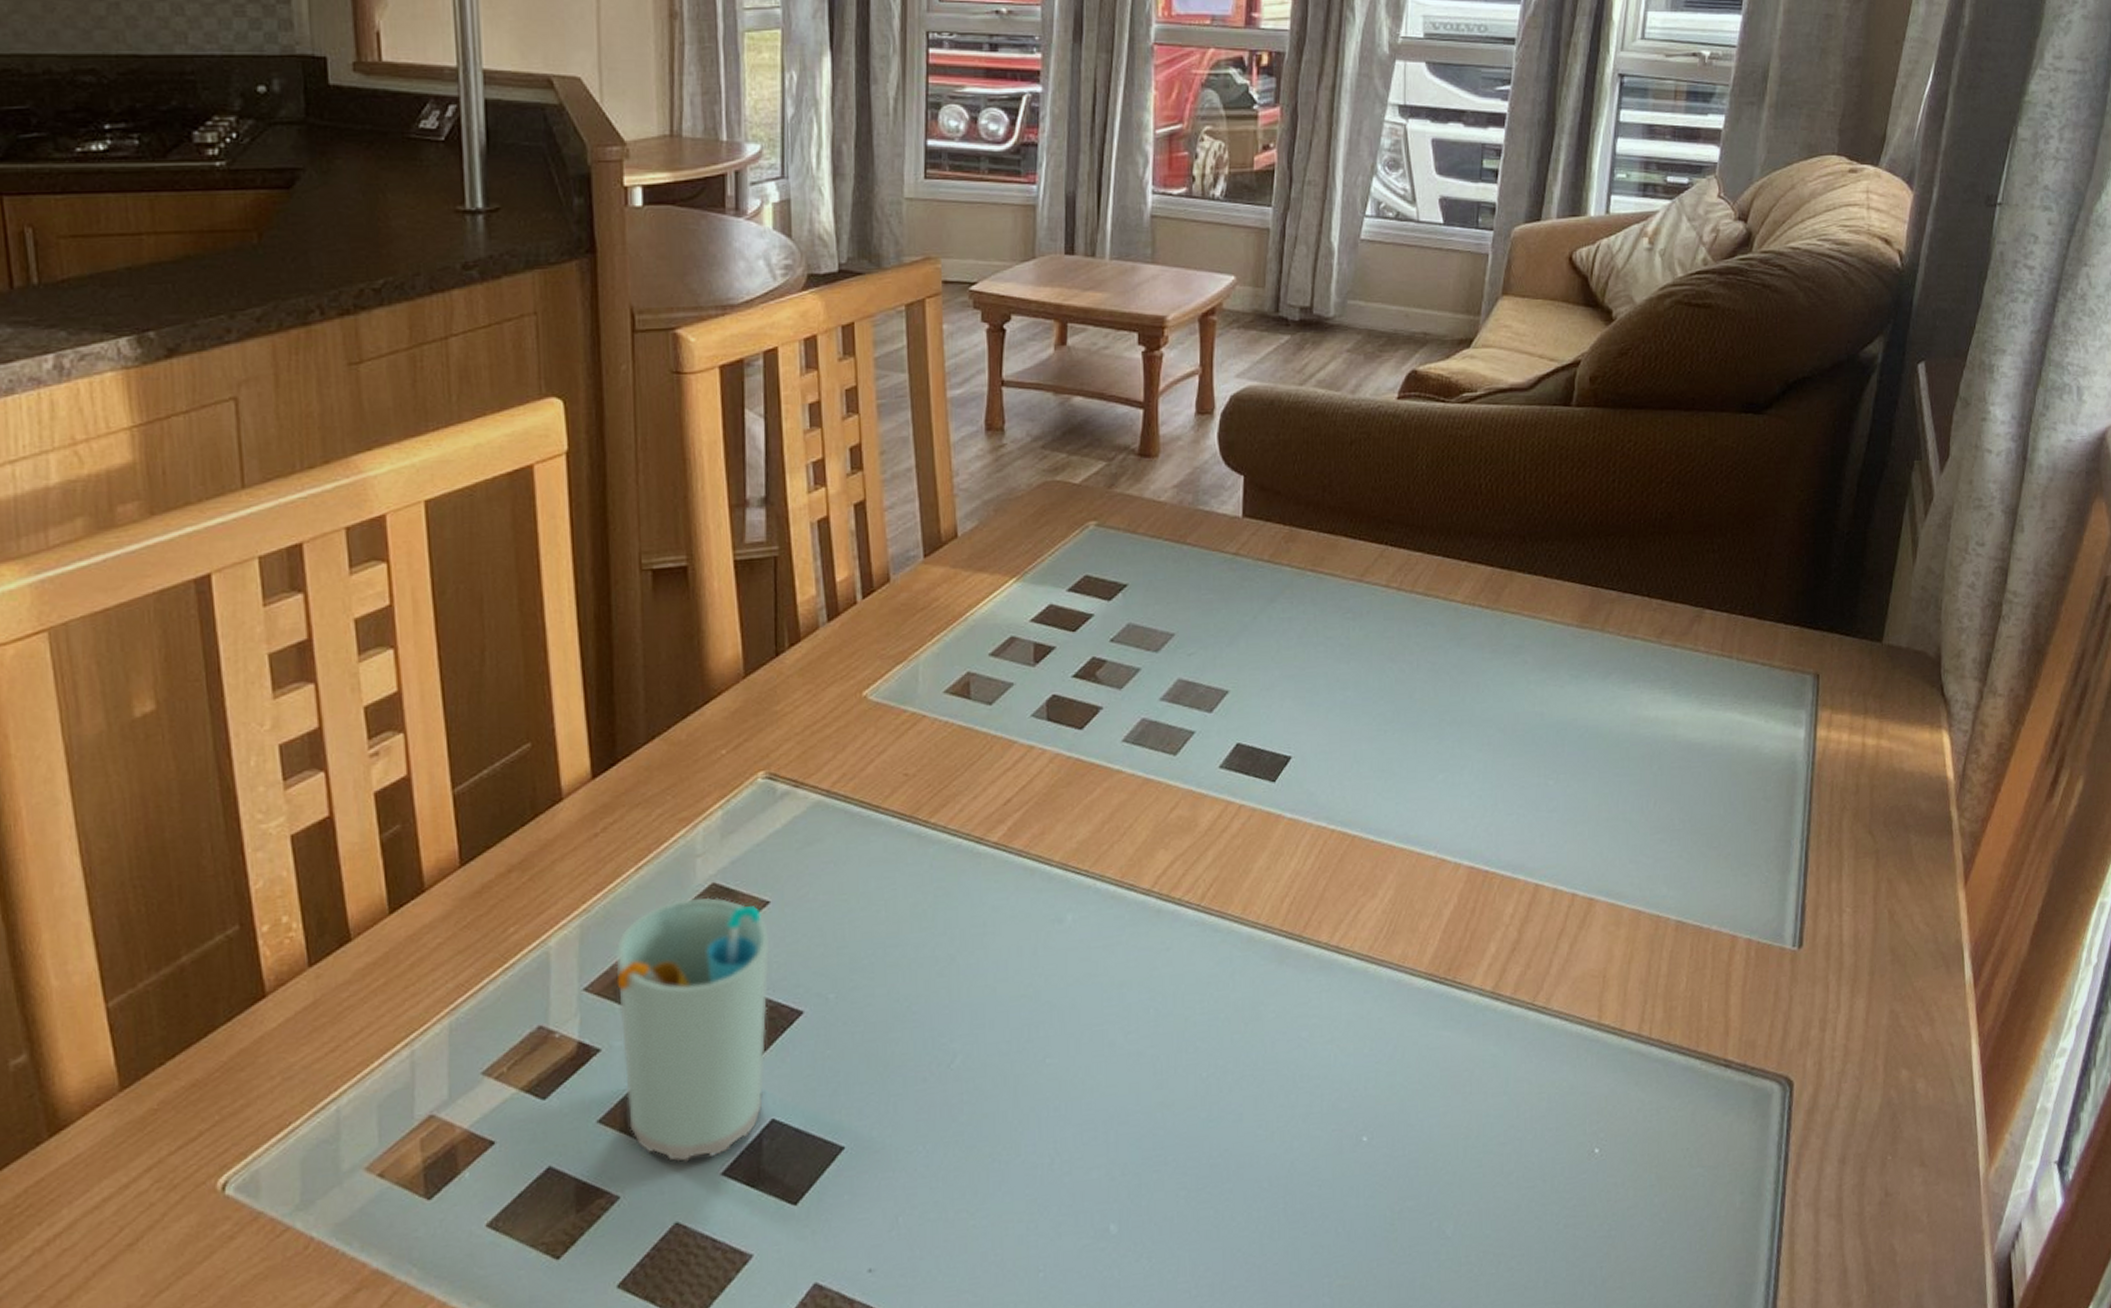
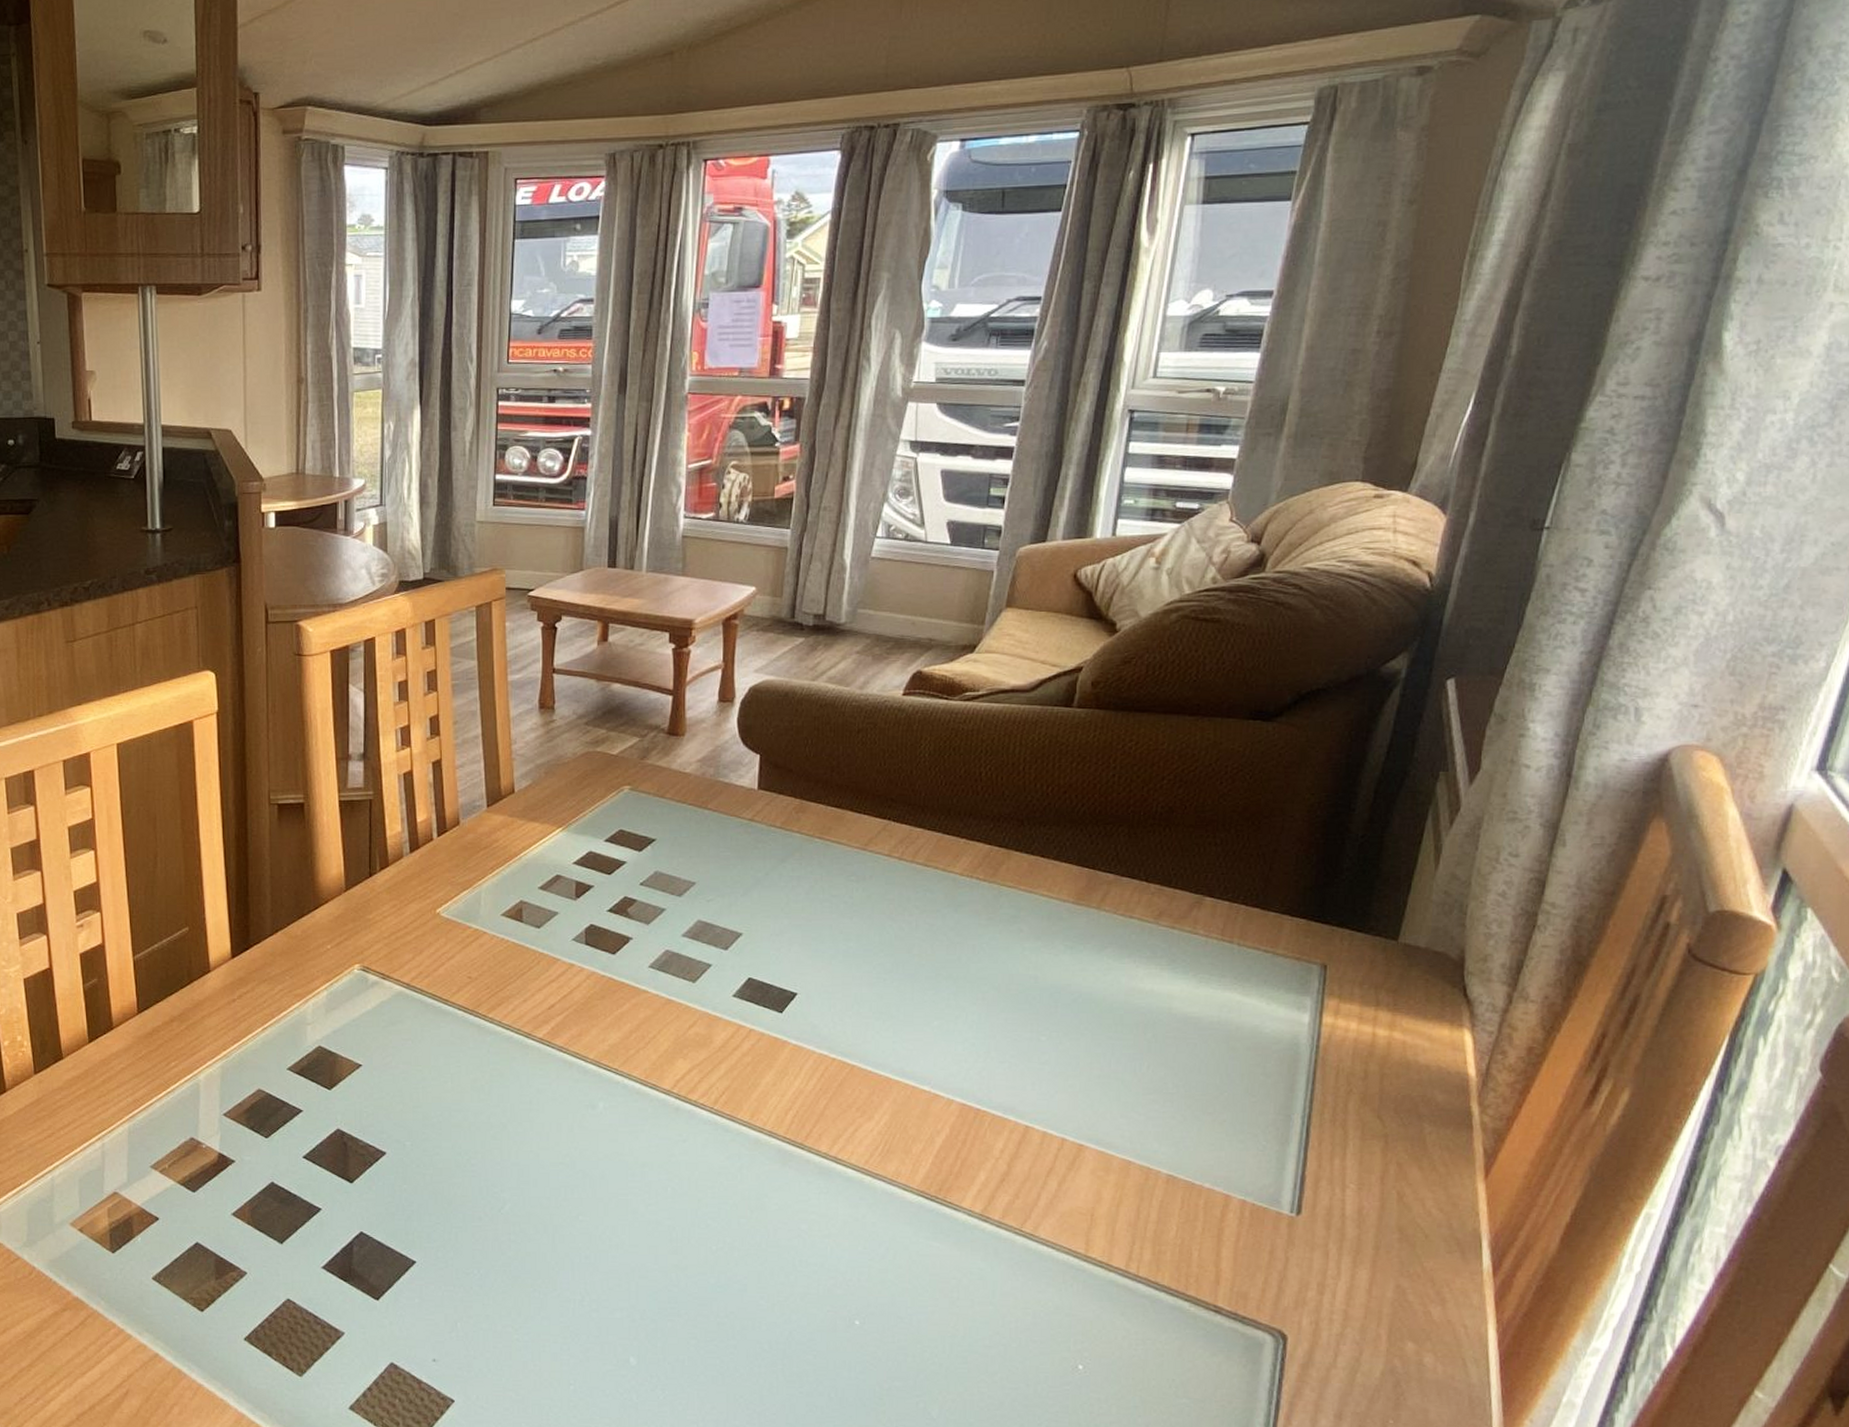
cup: present [615,897,770,1163] -> none [247,1056,362,1255]

